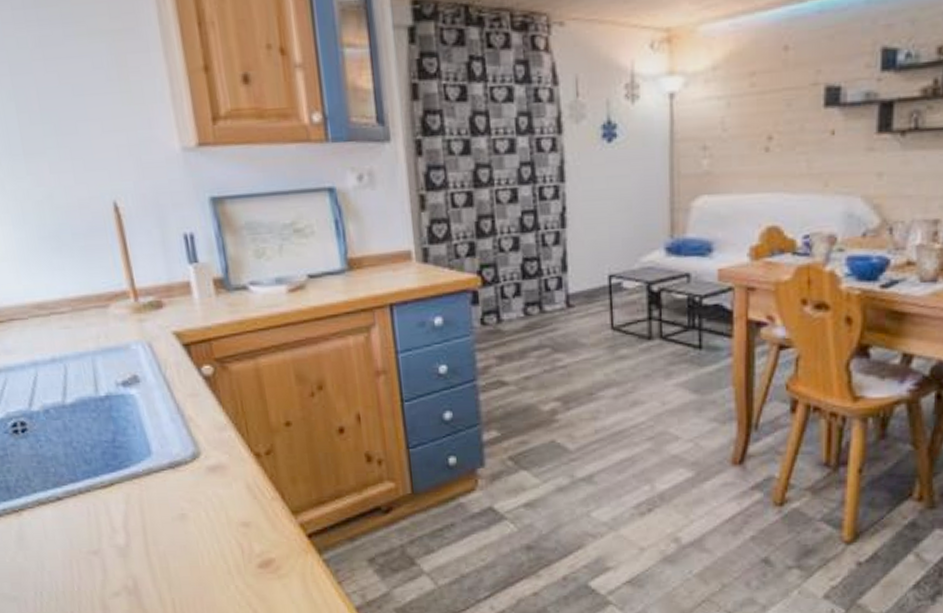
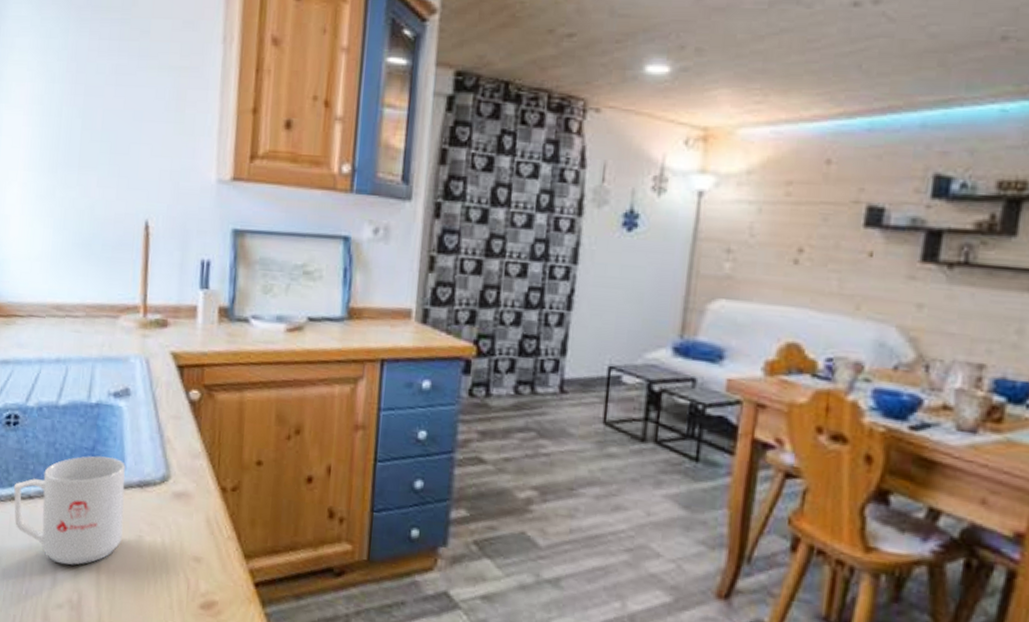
mug: none [38,444,165,556] -> present [13,455,125,565]

